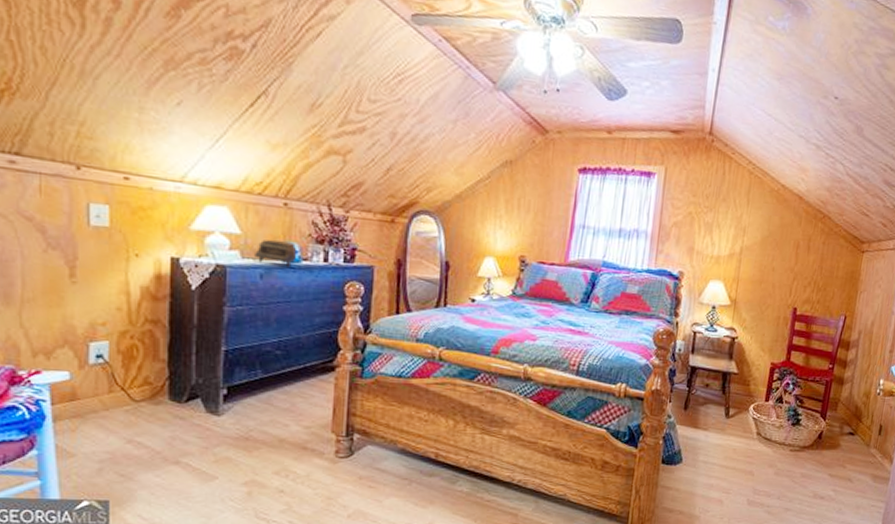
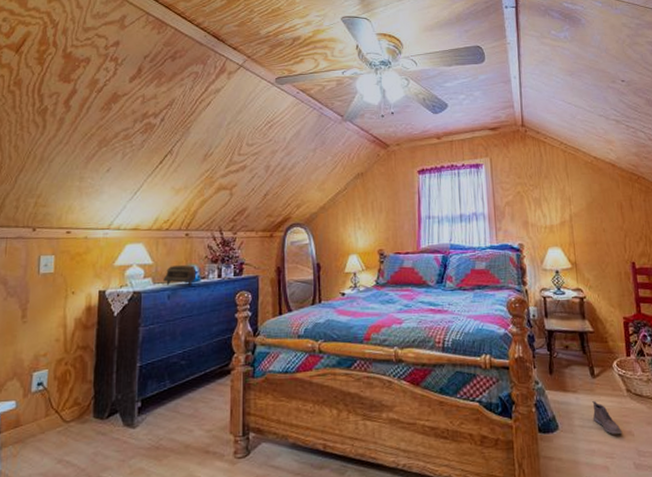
boot: none [718,440,744,474] -> present [592,401,623,435]

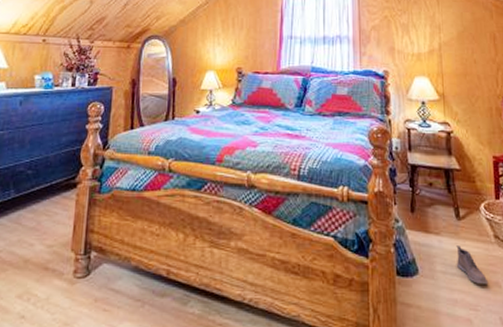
jewelry box: present [163,264,197,286] -> none [17,70,51,93]

